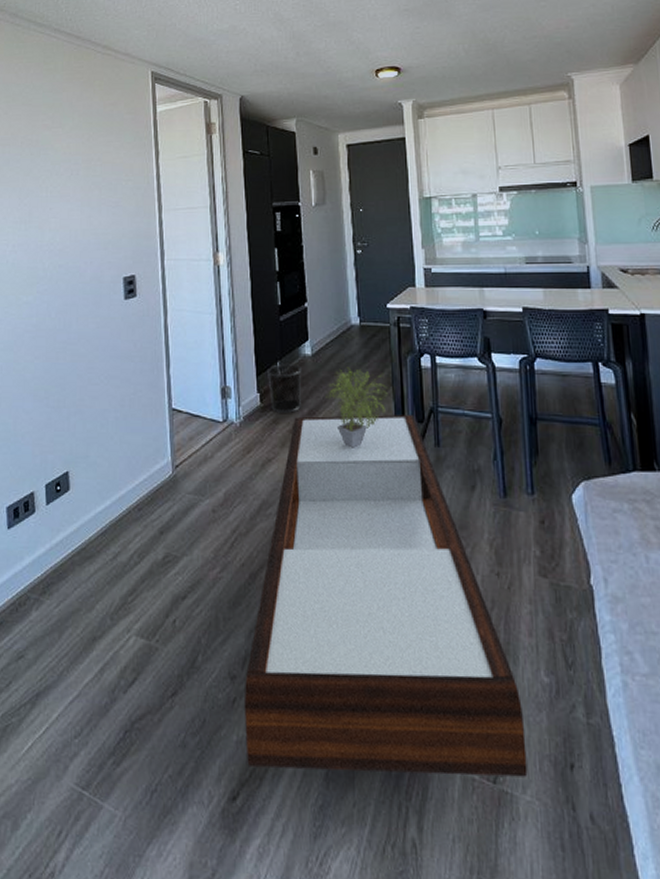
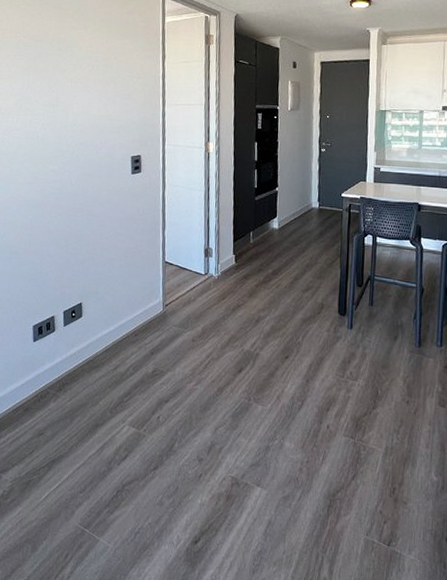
coffee table: present [243,415,528,777] -> none [207,275,415,544]
waste bin: present [266,364,302,413] -> none [241,234,270,272]
potted plant: present [325,367,388,448] -> none [287,240,336,302]

